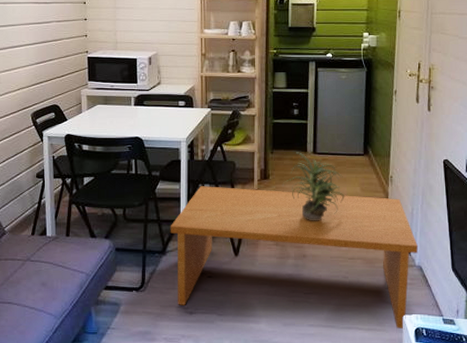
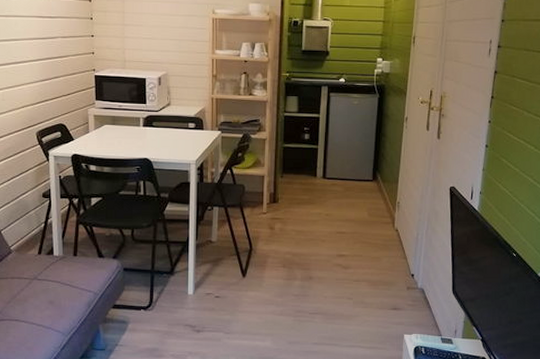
coffee table: present [170,186,418,330] -> none [178,208,421,348]
potted plant: present [282,152,345,221] -> none [291,176,352,245]

